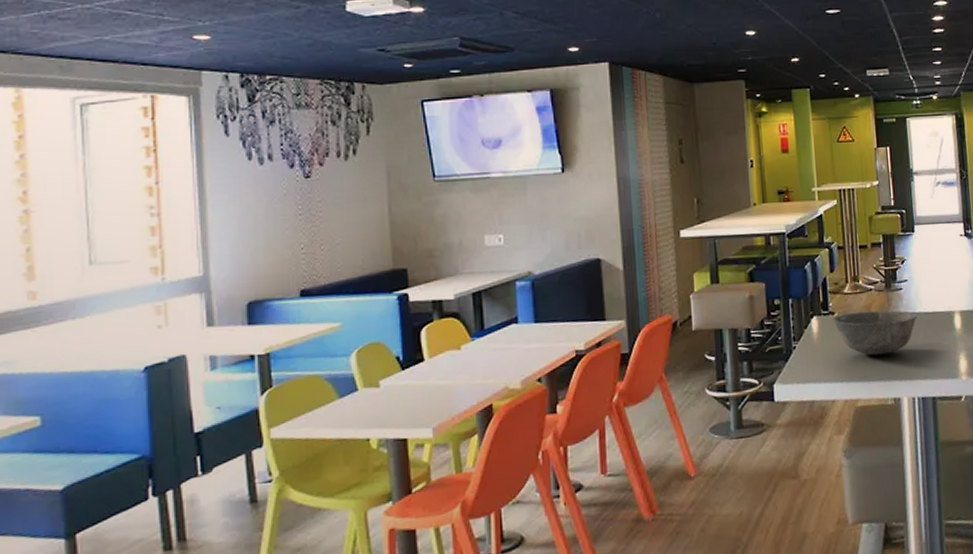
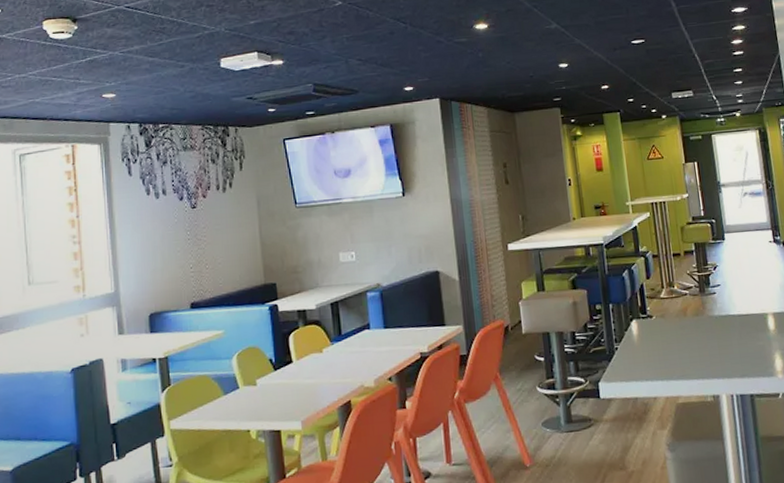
bowl: present [833,310,917,356] -> none [651,313,732,356]

